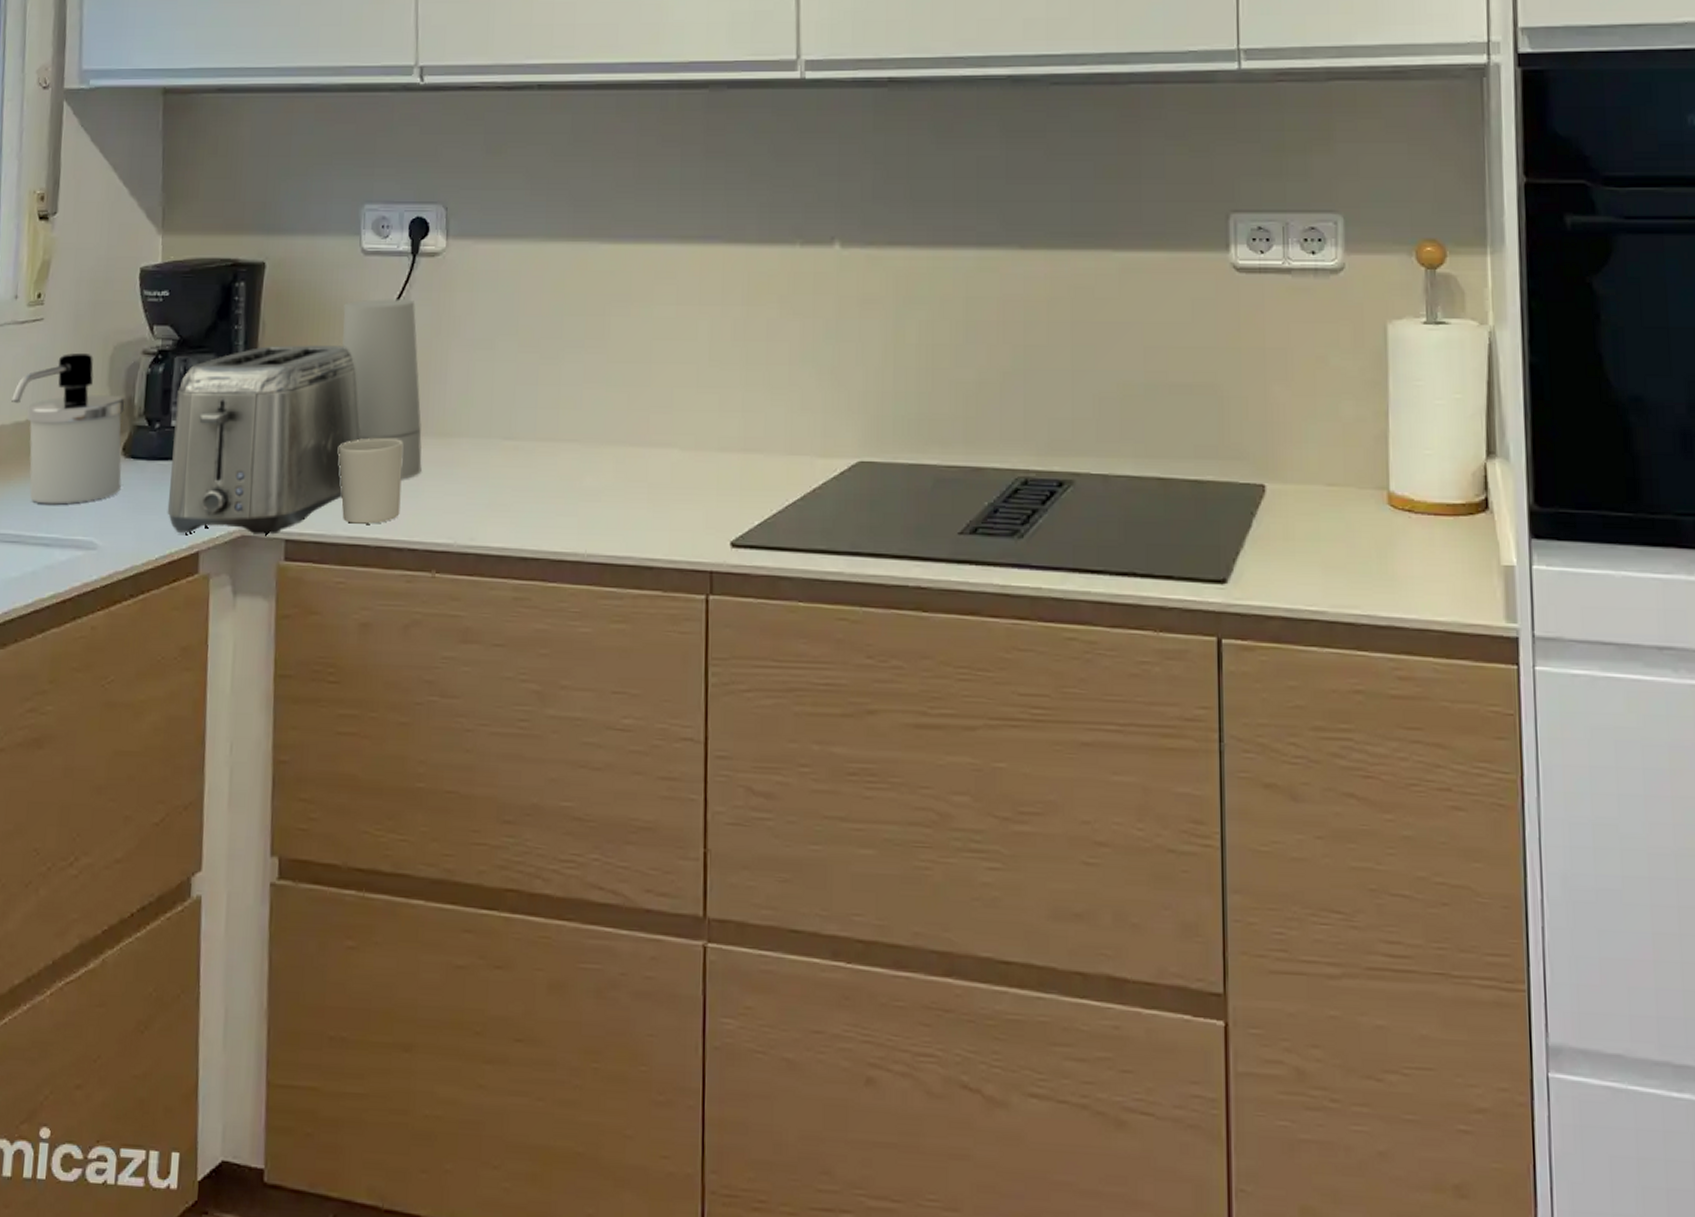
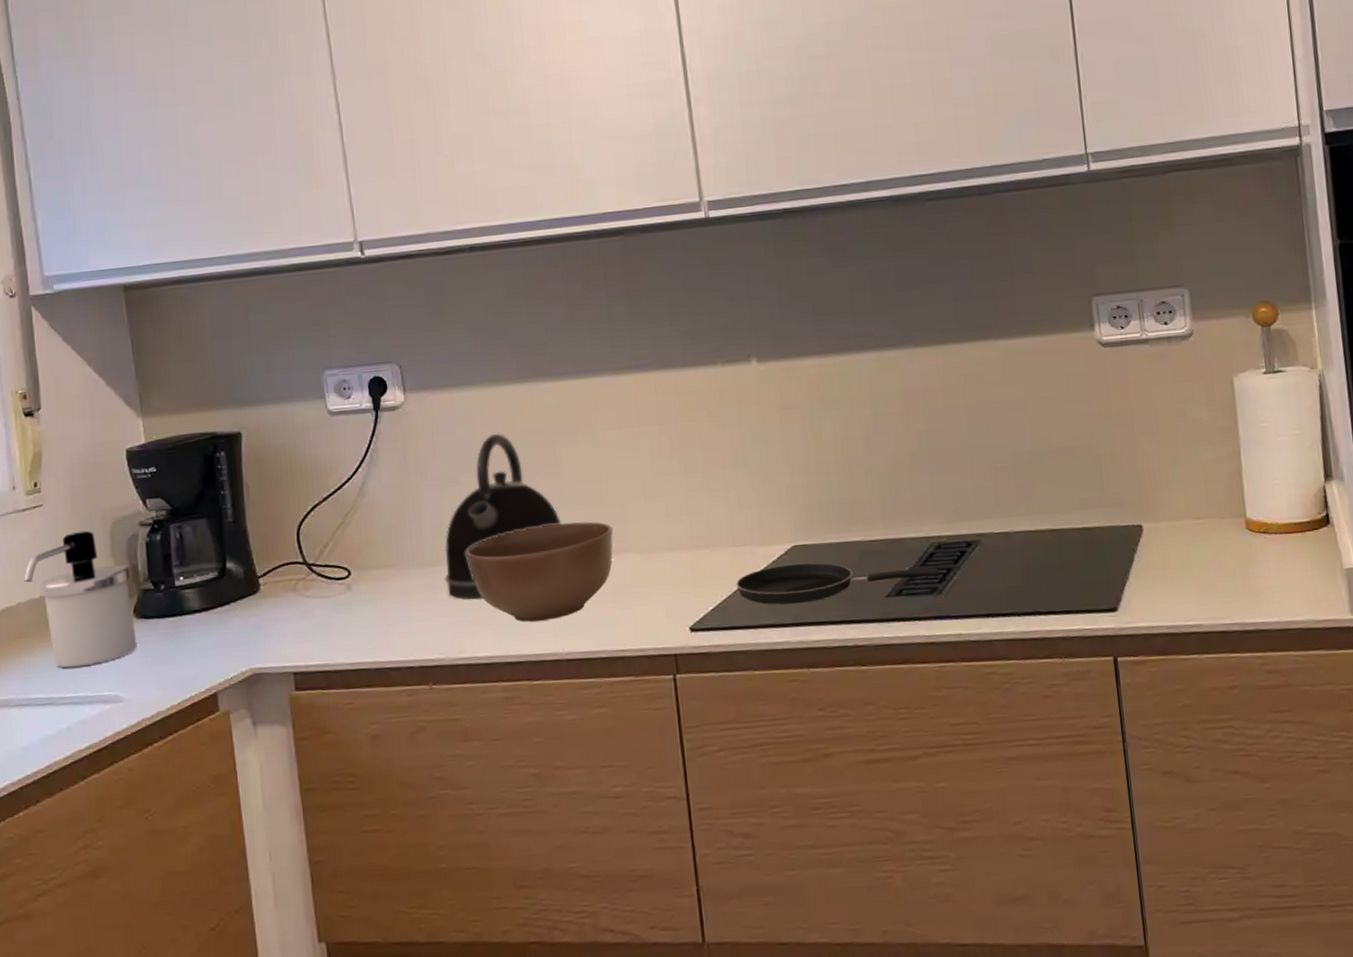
toaster: present [167,345,361,535] -> none [177,498,349,678]
mug: present [338,438,404,524] -> none [331,574,394,652]
canister: present [342,299,422,479] -> none [318,450,408,608]
kettle: none [464,294,601,481] -> present [444,433,561,600]
bowl: none [491,405,658,514] -> present [466,521,614,622]
frying pan: none [789,482,1022,529] -> present [736,562,939,605]

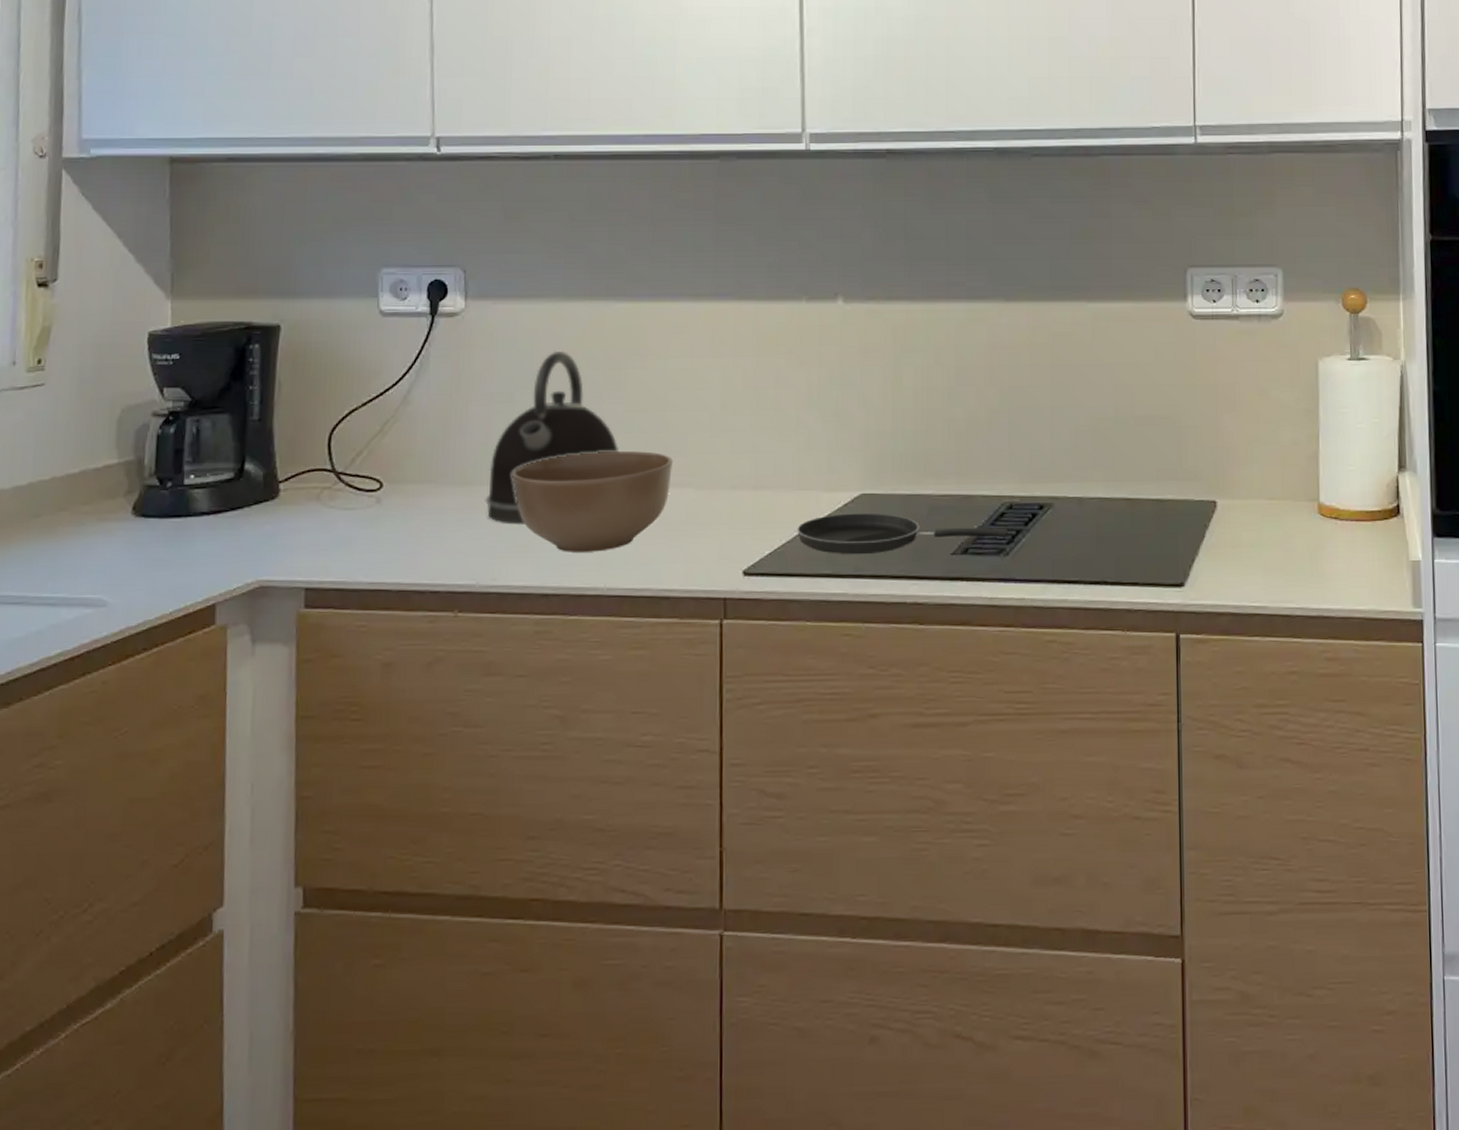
soap dispenser: present [24,530,137,668] -> none [11,416,134,565]

